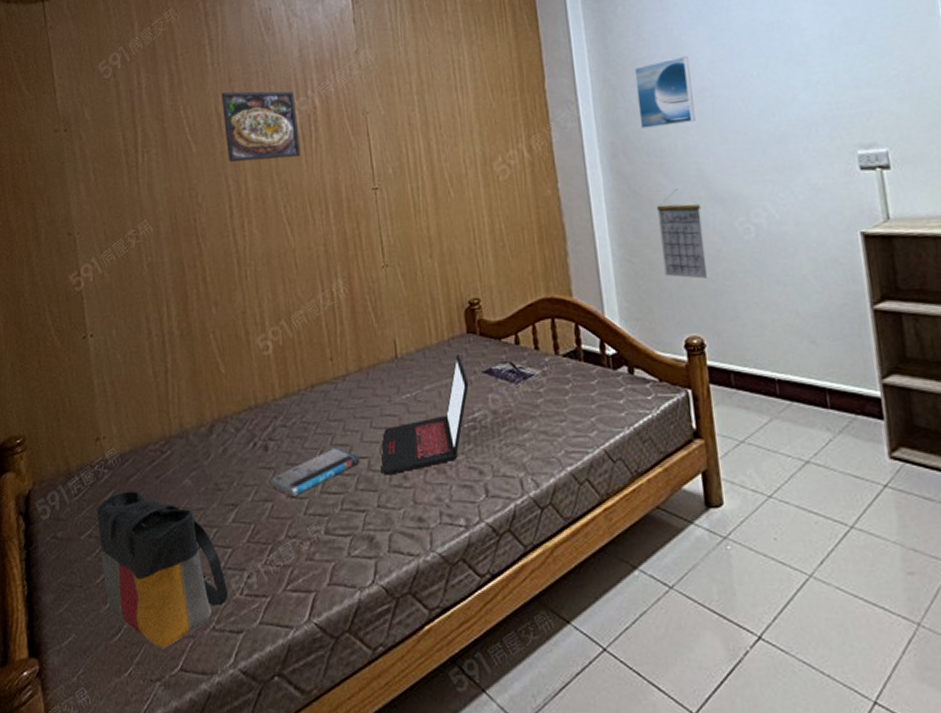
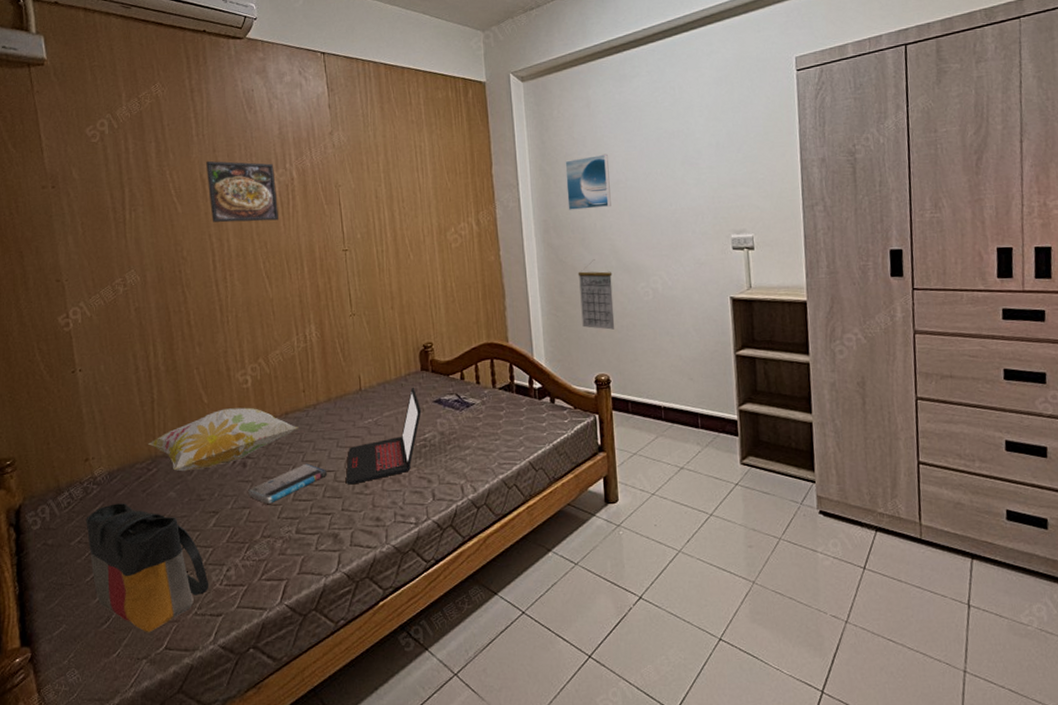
decorative pillow: none [162,378,326,454] -> present [148,407,299,471]

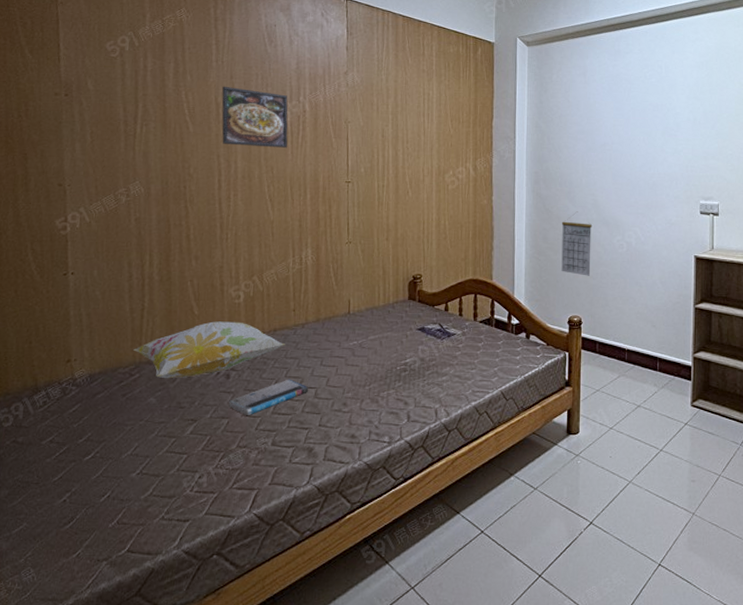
tote bag: present [86,503,209,632] -> none [60,406,180,534]
laptop: present [346,387,422,485] -> none [326,314,405,402]
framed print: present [565,153,611,210] -> none [558,118,598,166]

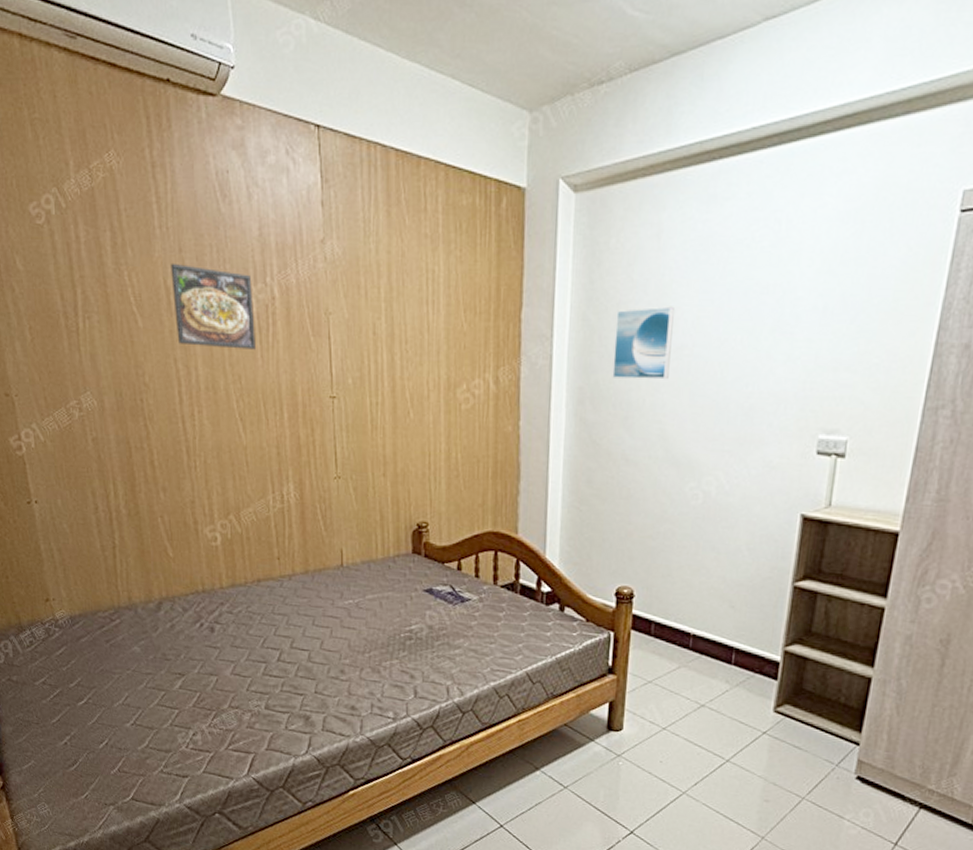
decorative pillow: present [133,321,285,378] -> none [110,566,272,628]
book: present [229,379,309,416] -> none [216,637,301,675]
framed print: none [558,118,598,166] -> present [612,306,674,380]
calendar: present [561,211,593,276] -> none [609,445,657,535]

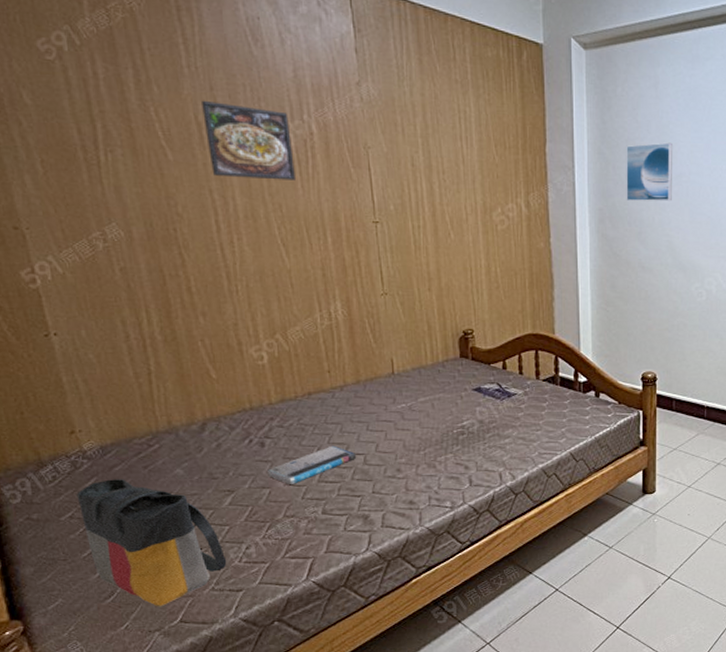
tote bag: none [49,650,175,781] -> present [76,479,227,606]
book: none [216,637,301,675] -> present [267,445,357,485]

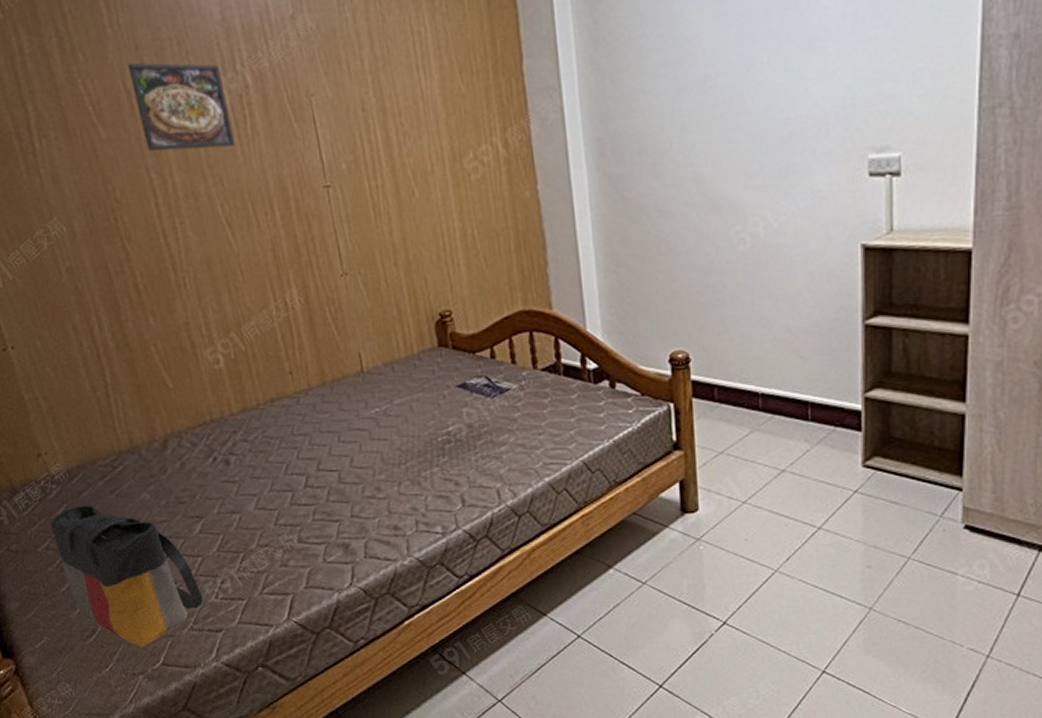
book: present [267,445,357,485] -> none [235,461,330,510]
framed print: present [626,142,672,201] -> none [627,35,695,123]

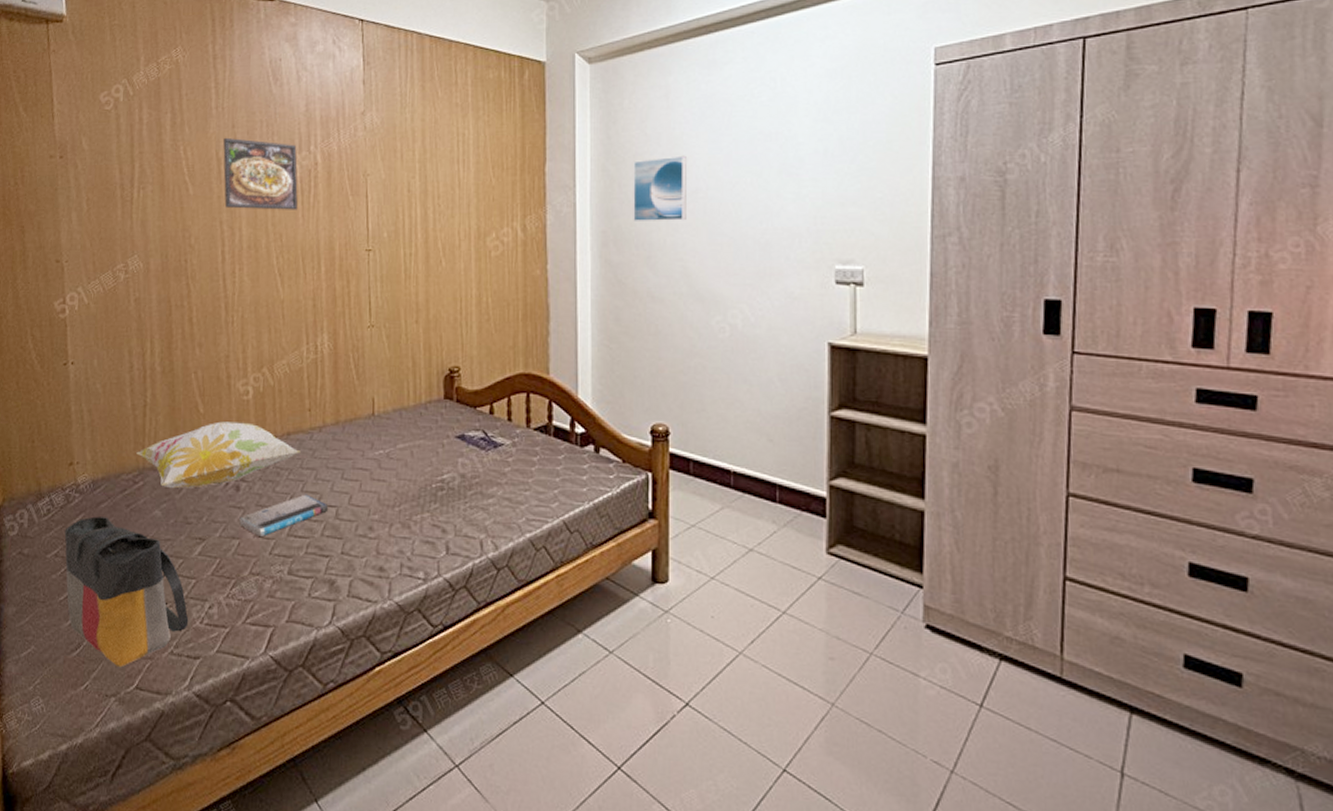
decorative pillow: none [108,393,289,469] -> present [136,421,301,488]
book: none [235,461,330,510] -> present [239,494,329,538]
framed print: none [627,35,695,123] -> present [633,155,686,221]

